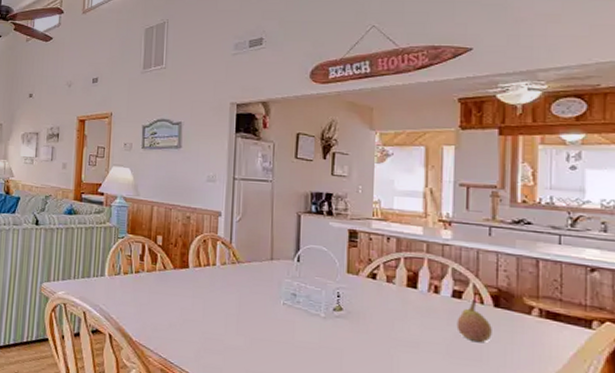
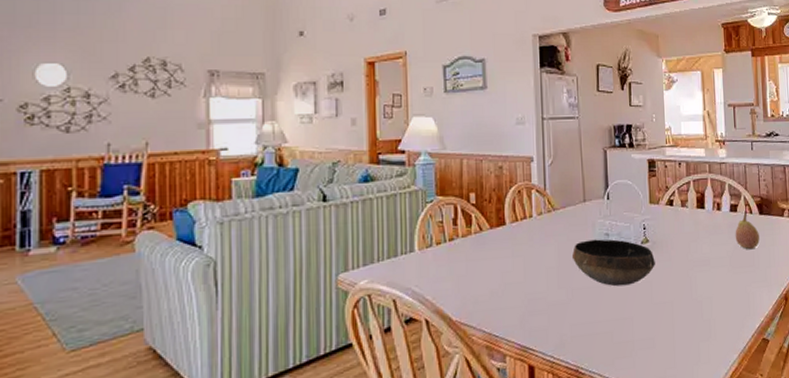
bowl: none [253,296,349,348] -> present [571,239,655,287]

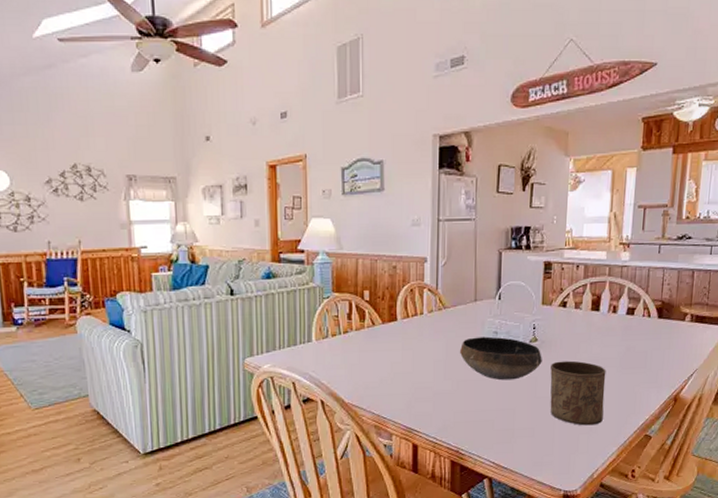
cup: none [664,261,721,332] -> present [550,360,606,426]
fruit: present [735,212,760,250] -> none [628,316,655,352]

